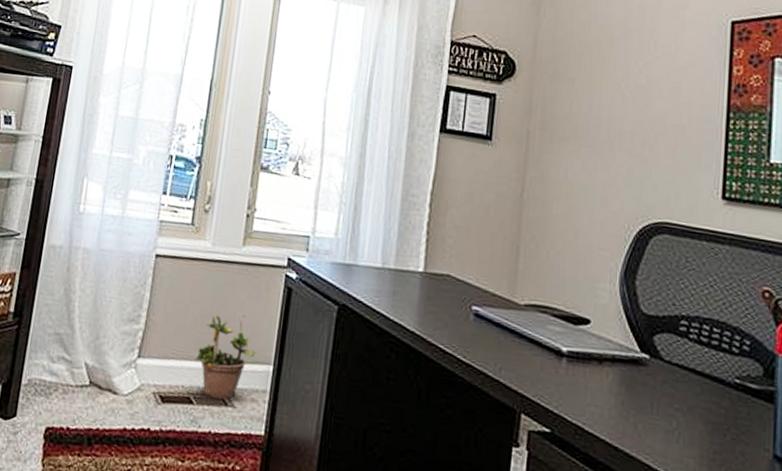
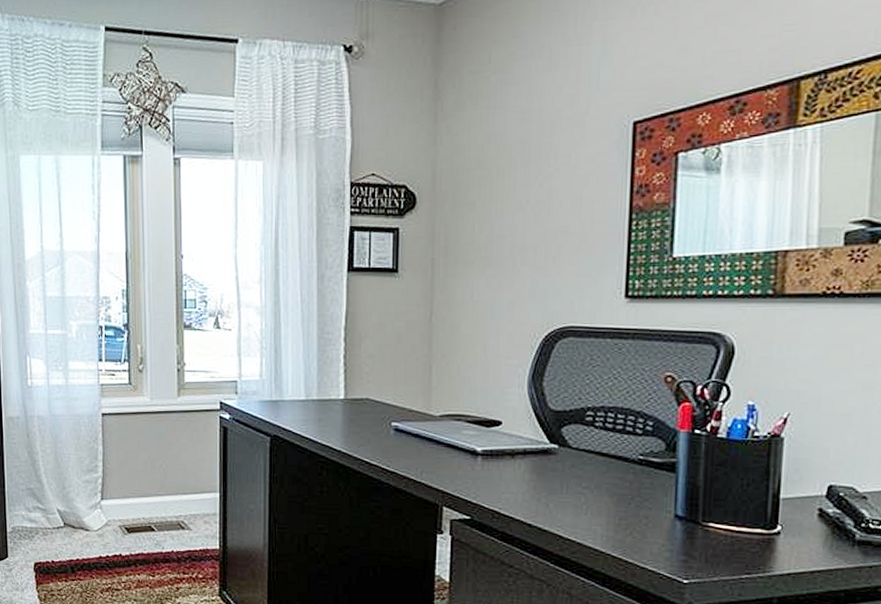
potted plant: present [194,315,255,400] -> none [150,454,202,525]

